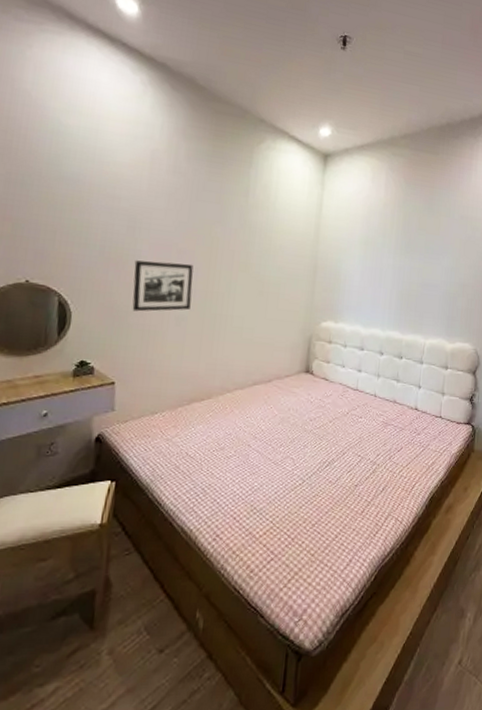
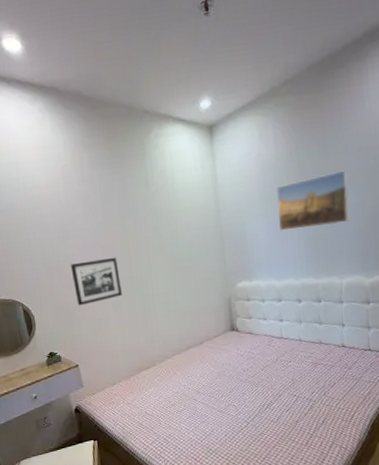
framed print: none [374,231,448,284] -> present [275,170,349,231]

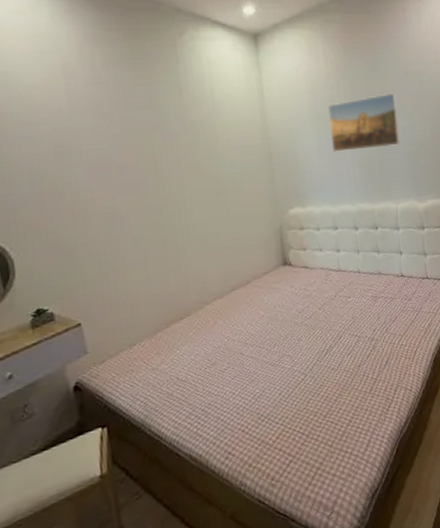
picture frame: present [70,257,122,306] -> none [72,179,146,243]

